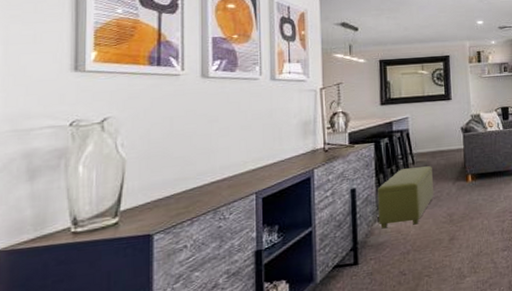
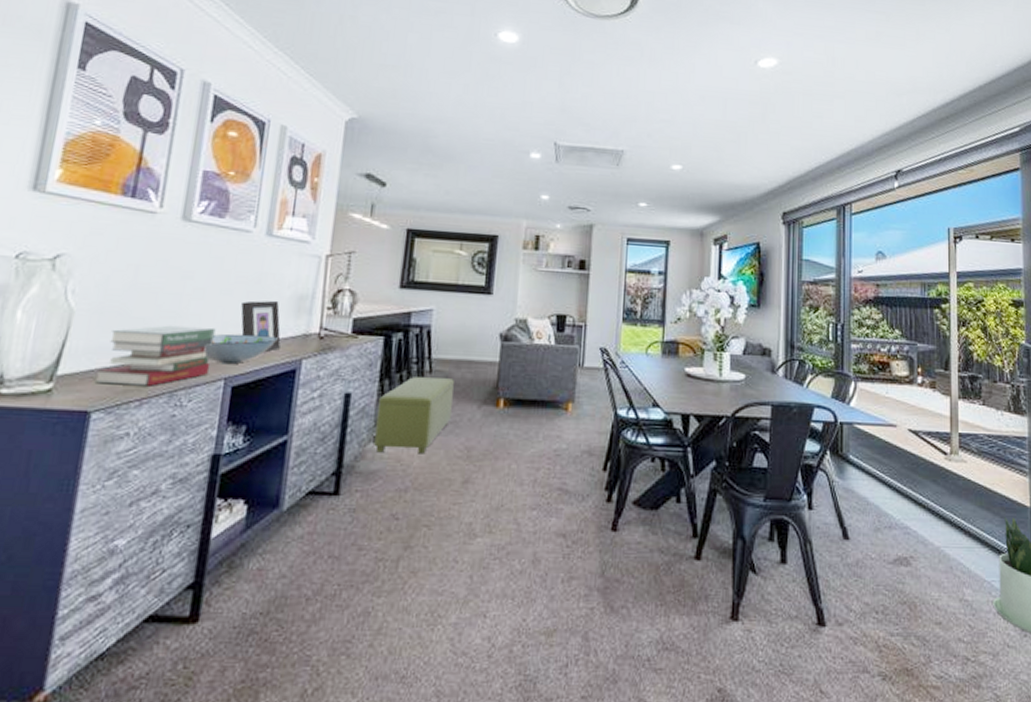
books: none [152,156,243,213] -> present [94,325,216,386]
decorative bowl: none [236,155,292,183] -> present [204,333,278,365]
picture frame: none [260,128,295,166] -> present [241,300,281,350]

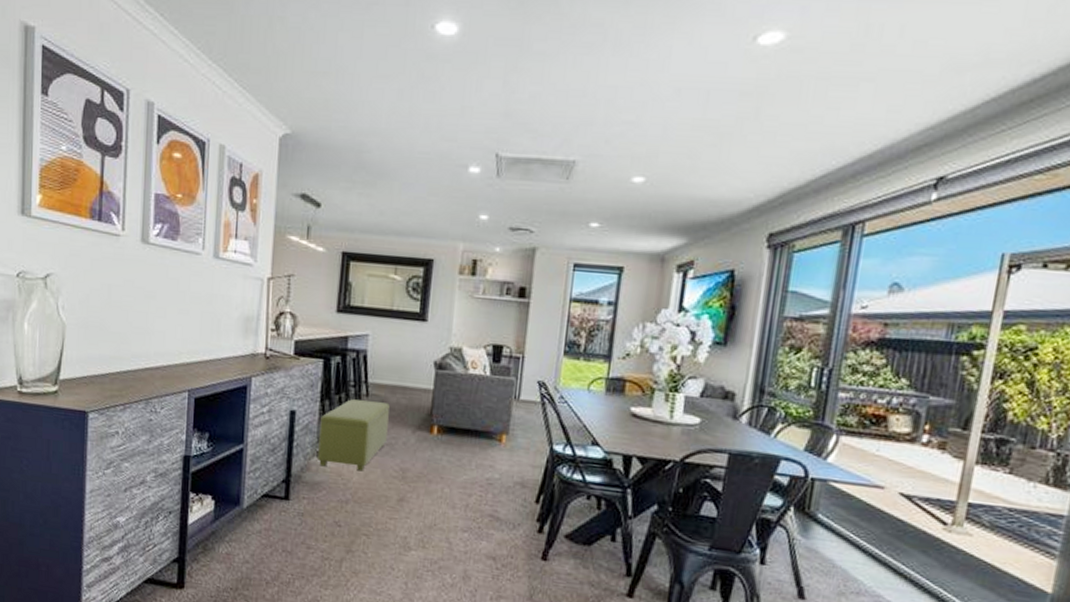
books: present [94,325,216,386] -> none [88,340,178,394]
decorative bowl: present [204,333,278,365] -> none [170,350,230,378]
picture frame: present [241,300,281,350] -> none [197,320,233,368]

